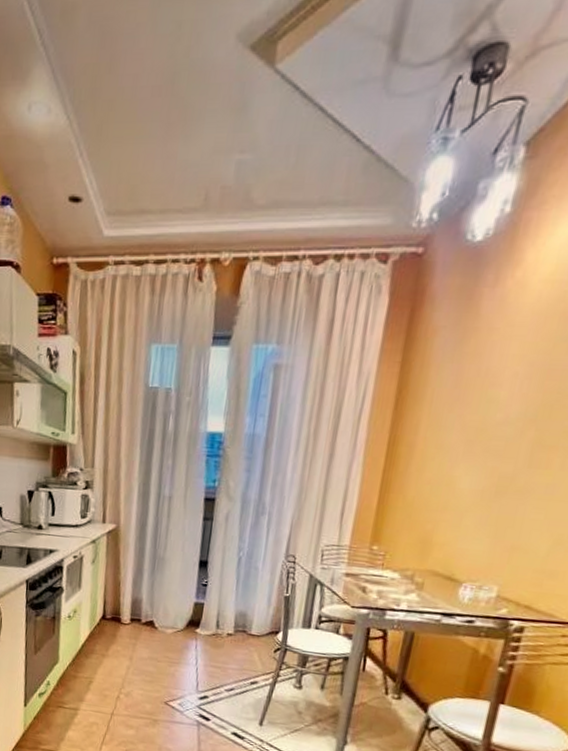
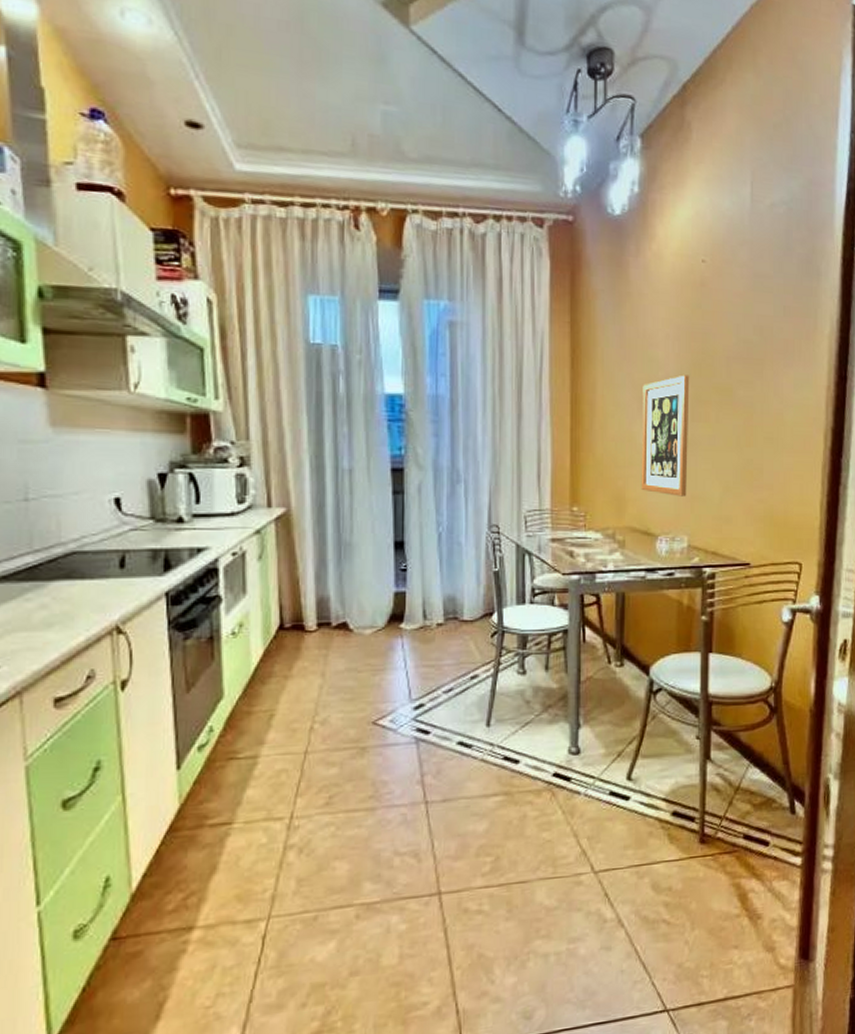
wall art: none [451,417,536,546] -> present [641,375,690,497]

